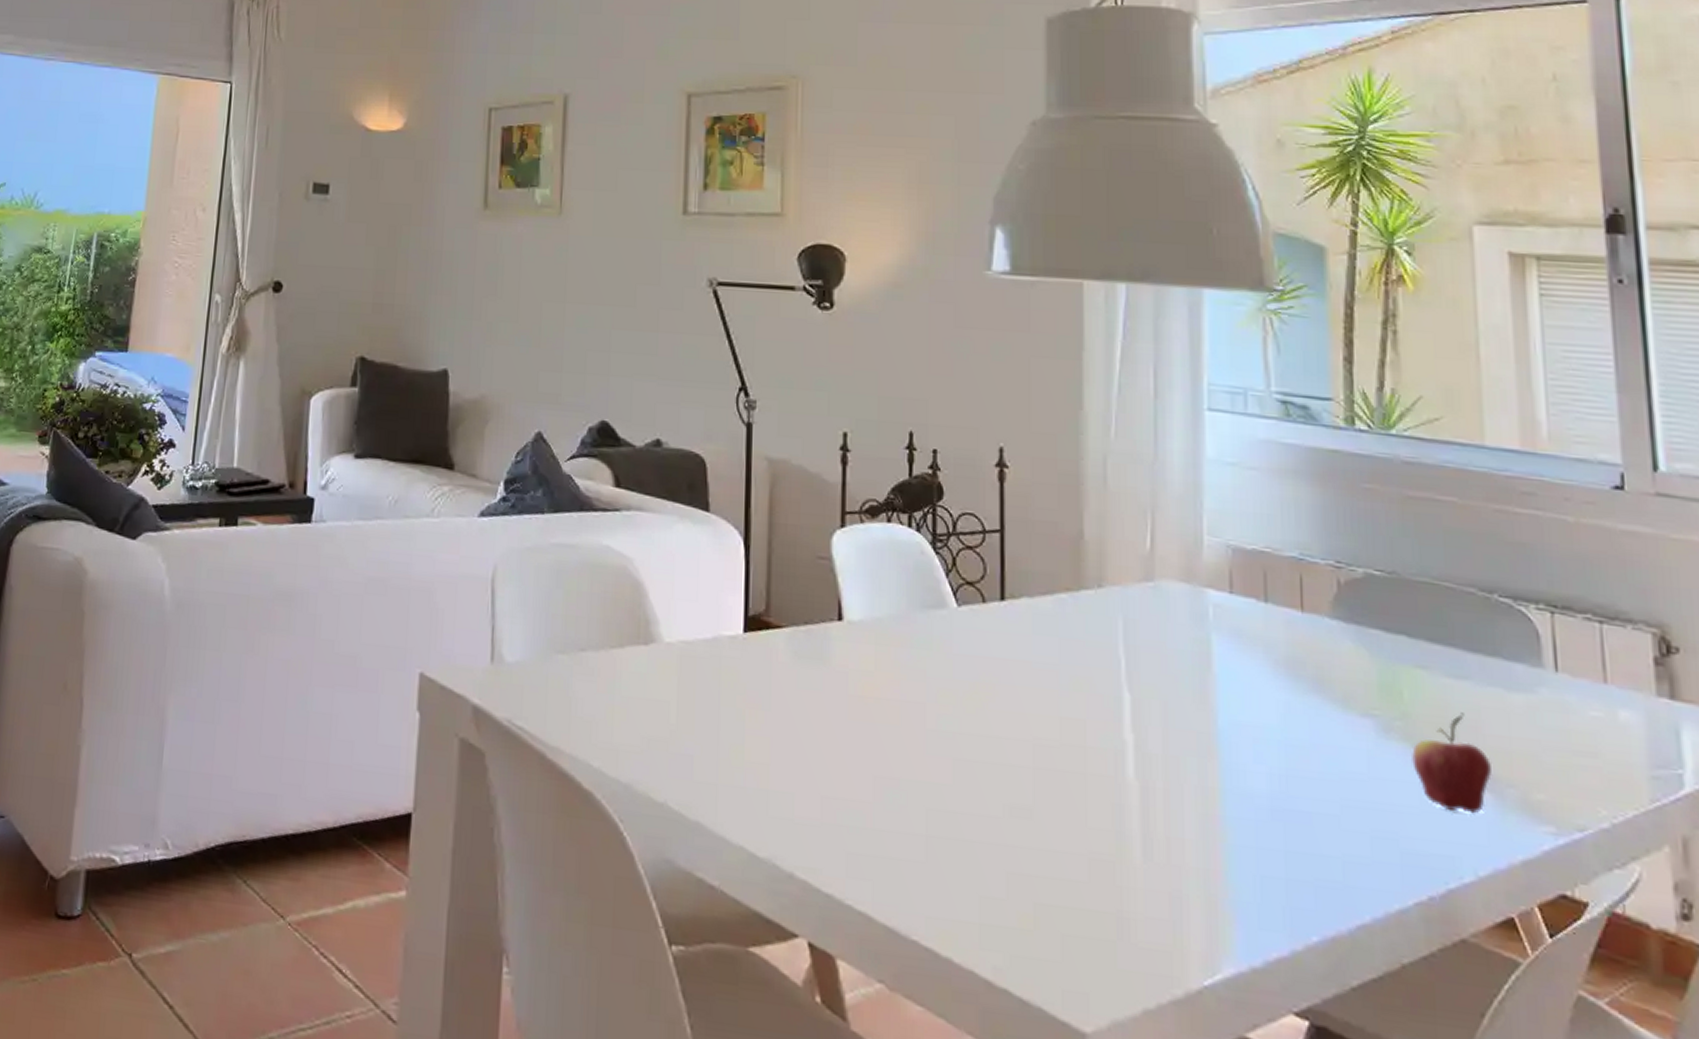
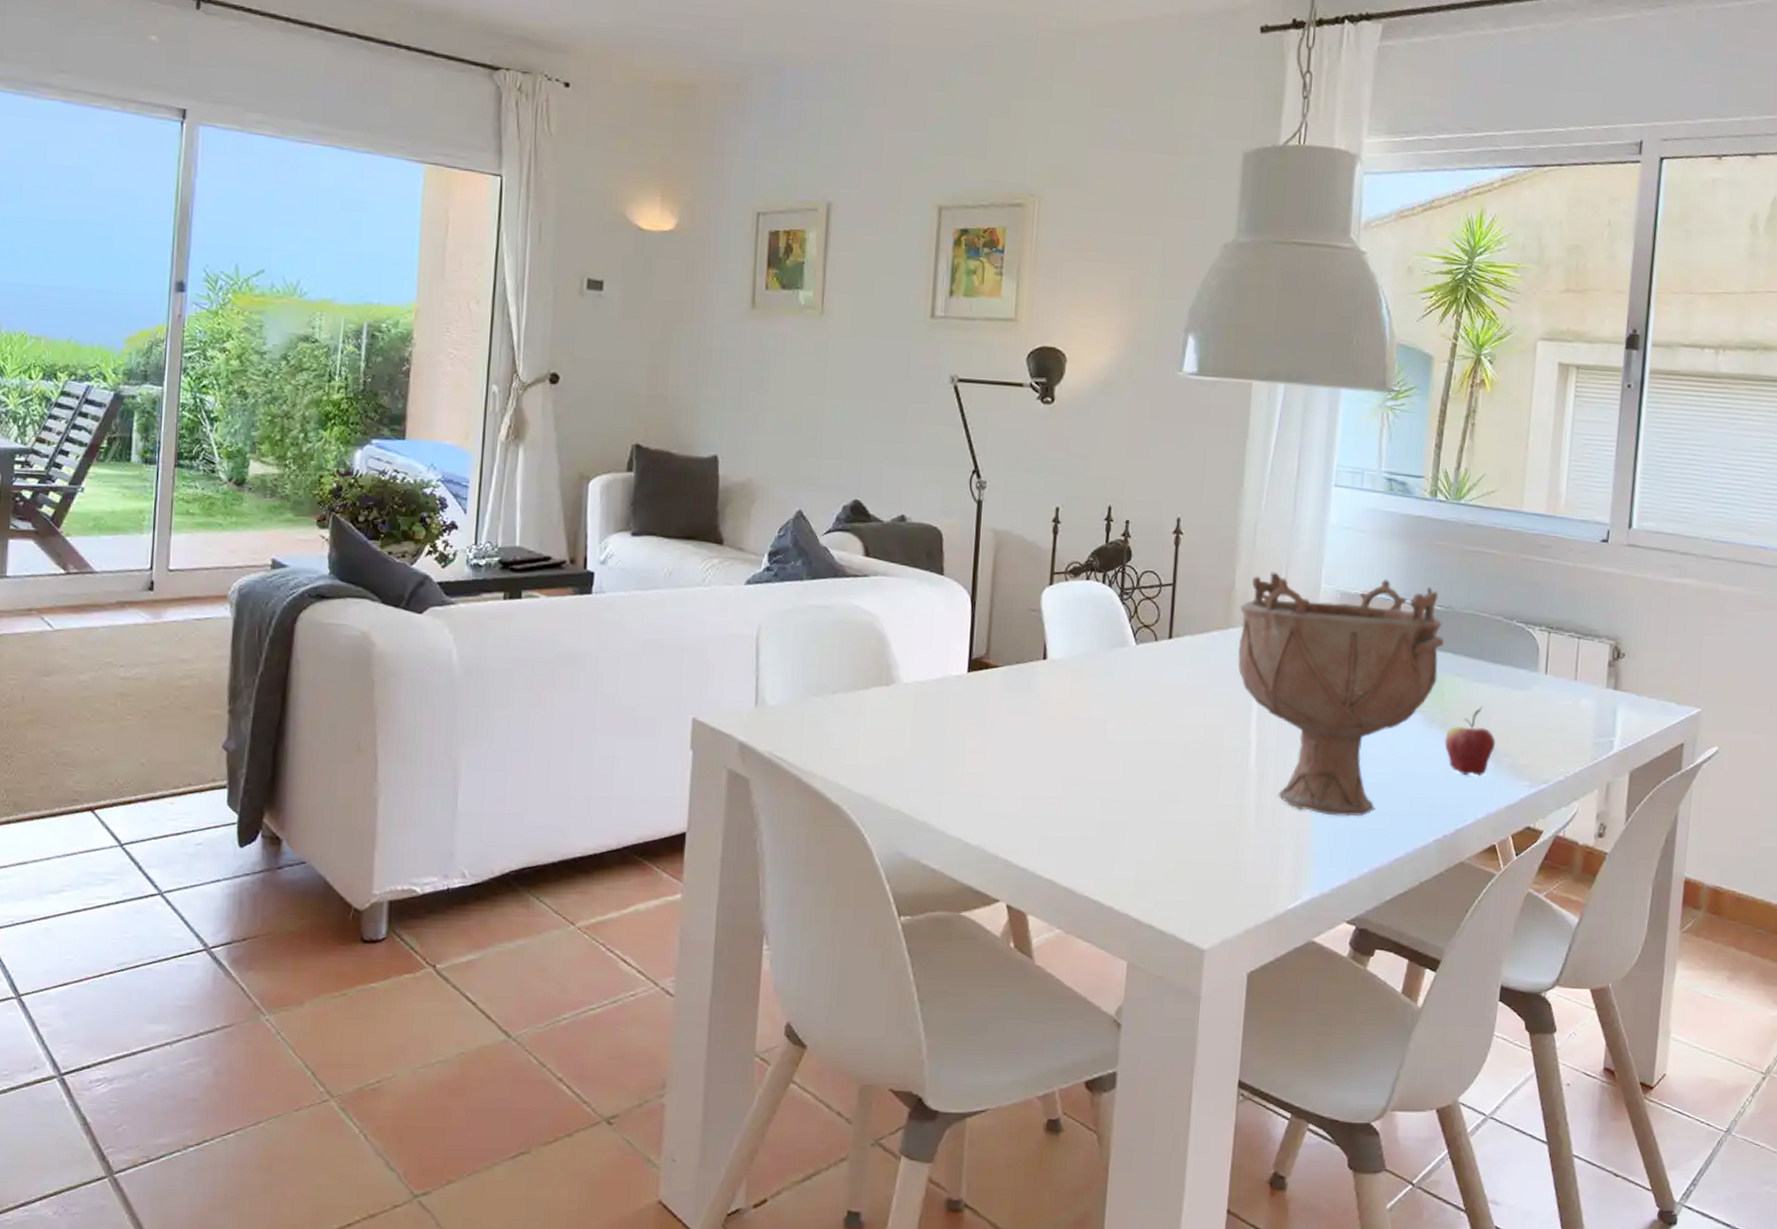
decorative bowl: none [1093,518,1393,860] -> present [1238,572,1445,817]

